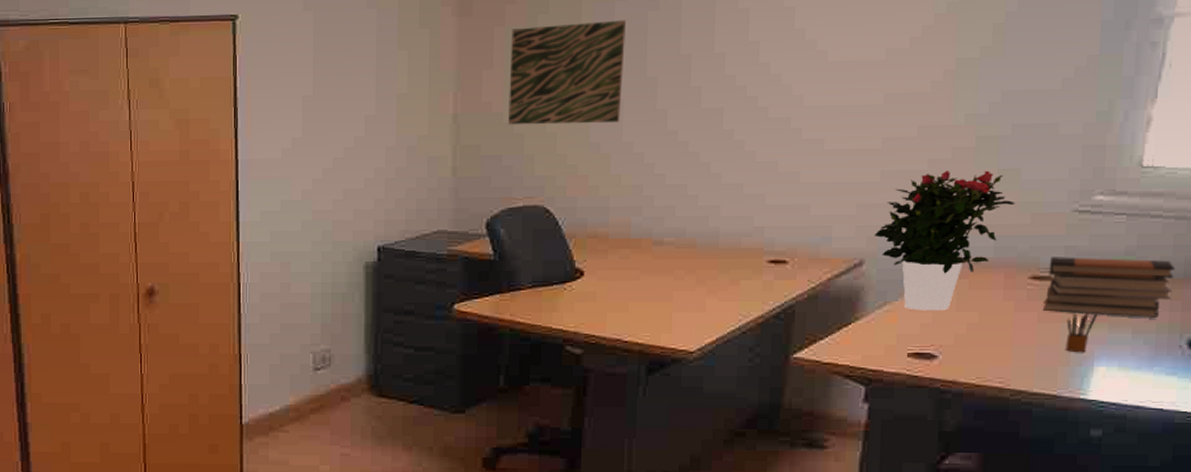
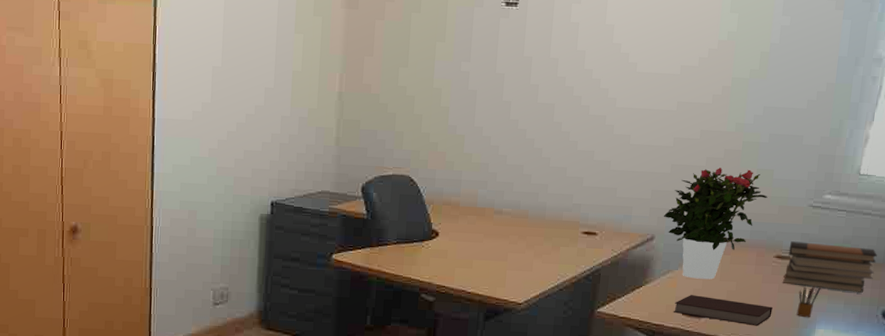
wall art: present [508,20,626,125] -> none [383,23,482,110]
notebook: none [894,331,1032,367] -> present [673,295,773,326]

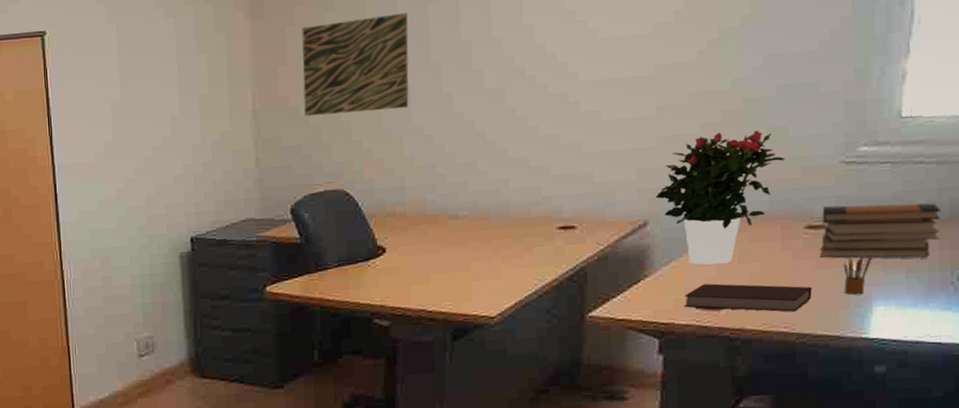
wall art: none [383,23,482,110] -> present [302,13,409,117]

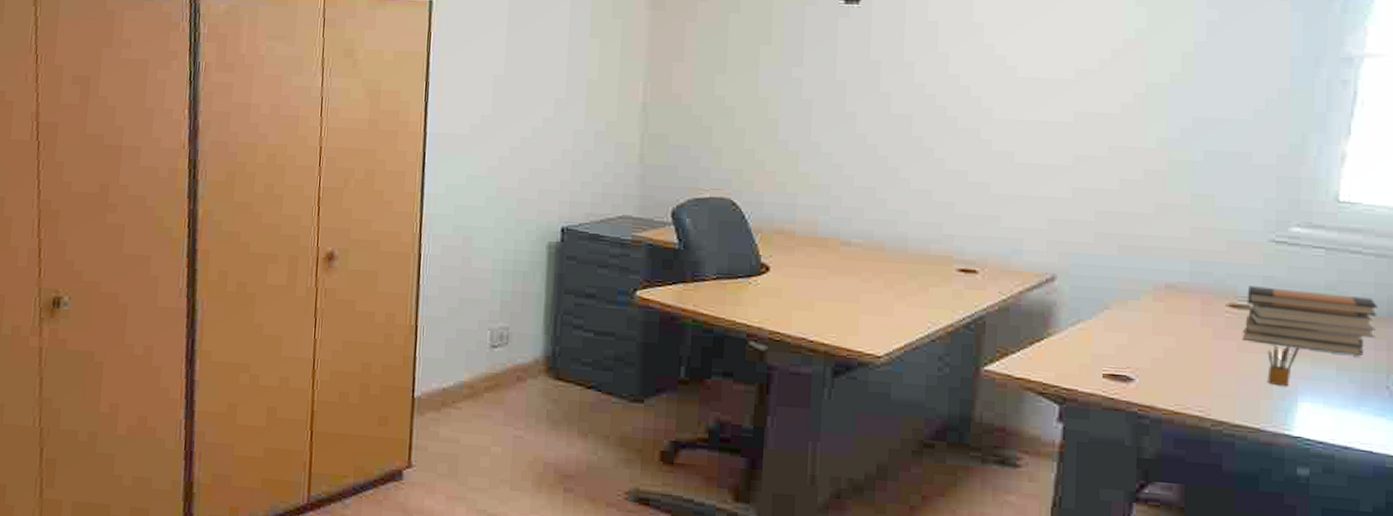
wall art: present [302,13,409,117] -> none [697,23,816,123]
potted flower: present [655,130,785,265] -> none [1066,192,1210,333]
notebook: present [684,283,812,312] -> none [1089,352,1232,396]

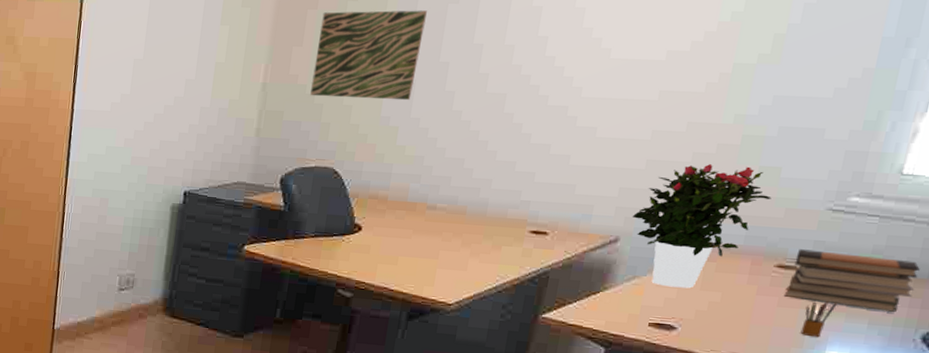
wall art: none [697,23,816,123] -> present [310,10,427,101]
potted flower: none [1066,192,1210,333] -> present [632,164,772,289]

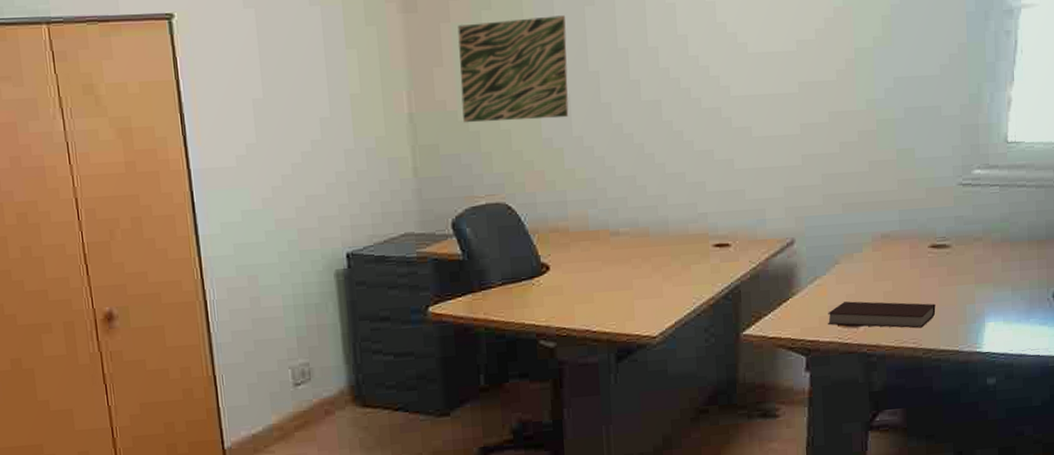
potted flower: present [632,164,772,289] -> none [801,151,912,283]
notebook: none [636,304,769,344] -> present [827,301,936,329]
book stack: present [783,249,920,312] -> none [941,224,1039,276]
pencil box: present [800,301,838,338] -> none [961,274,985,312]

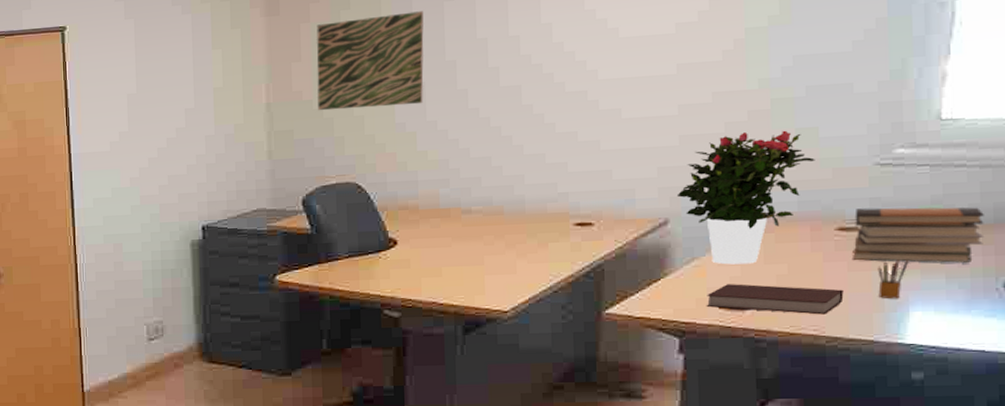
potted flower: none [801,151,912,283] -> present [676,130,815,265]
book stack: none [941,224,1039,276] -> present [851,207,985,263]
pencil box: none [961,274,985,312] -> present [877,259,909,299]

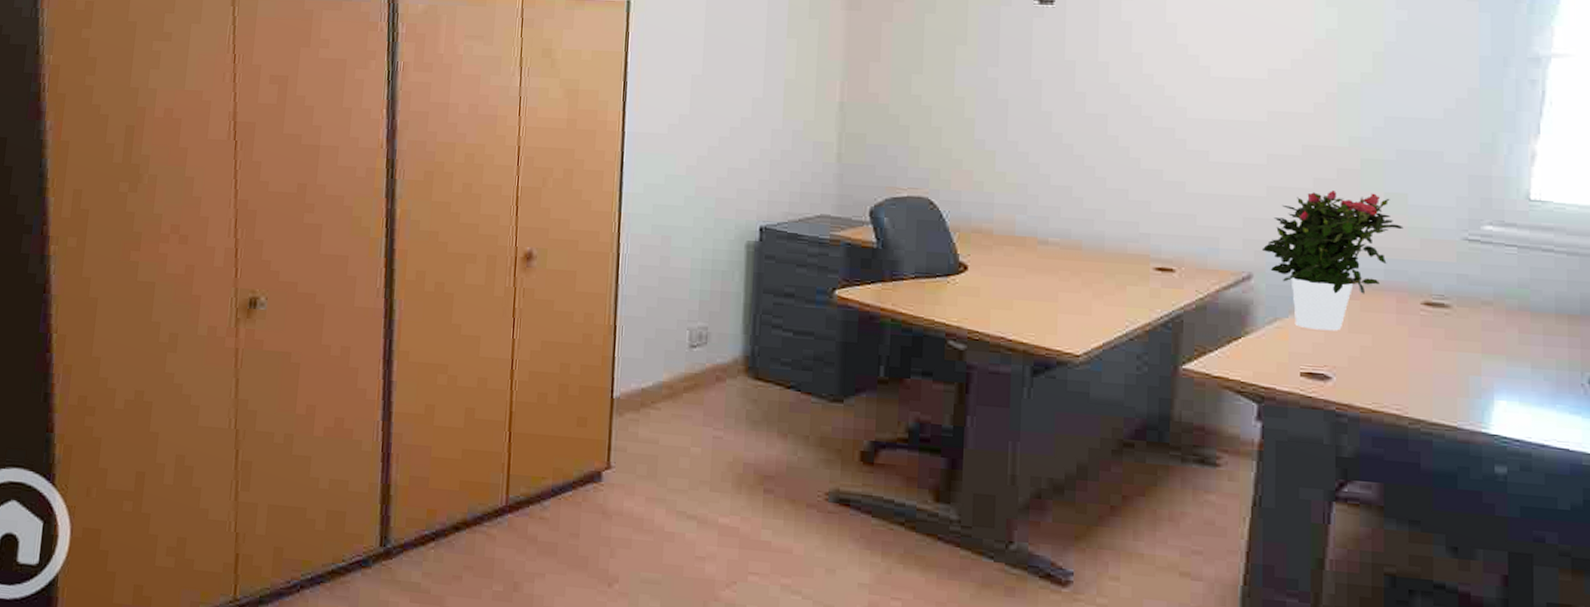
wall art: present [317,11,424,111] -> none [894,24,1011,122]
notebook: present [706,284,844,315] -> none [1287,350,1428,394]
book stack: present [851,207,985,263] -> none [1437,284,1571,353]
pencil box: present [877,259,909,299] -> none [1463,343,1495,385]

